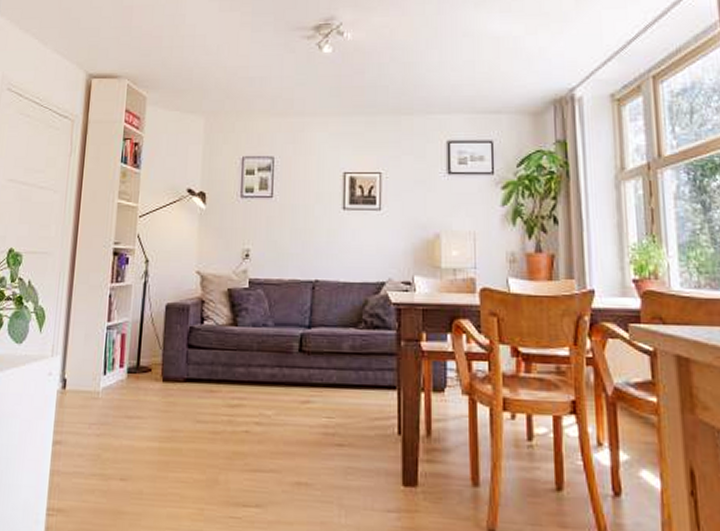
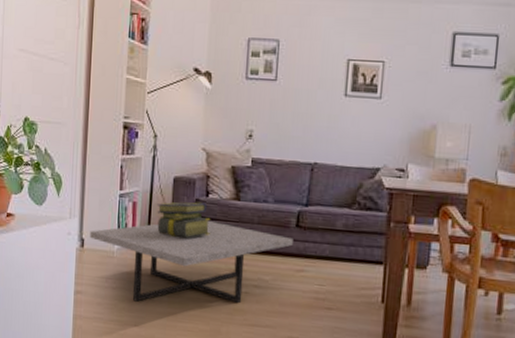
coffee table: none [72,351,296,450] -> present [89,221,293,304]
stack of books: none [147,330,206,372] -> present [157,201,211,238]

